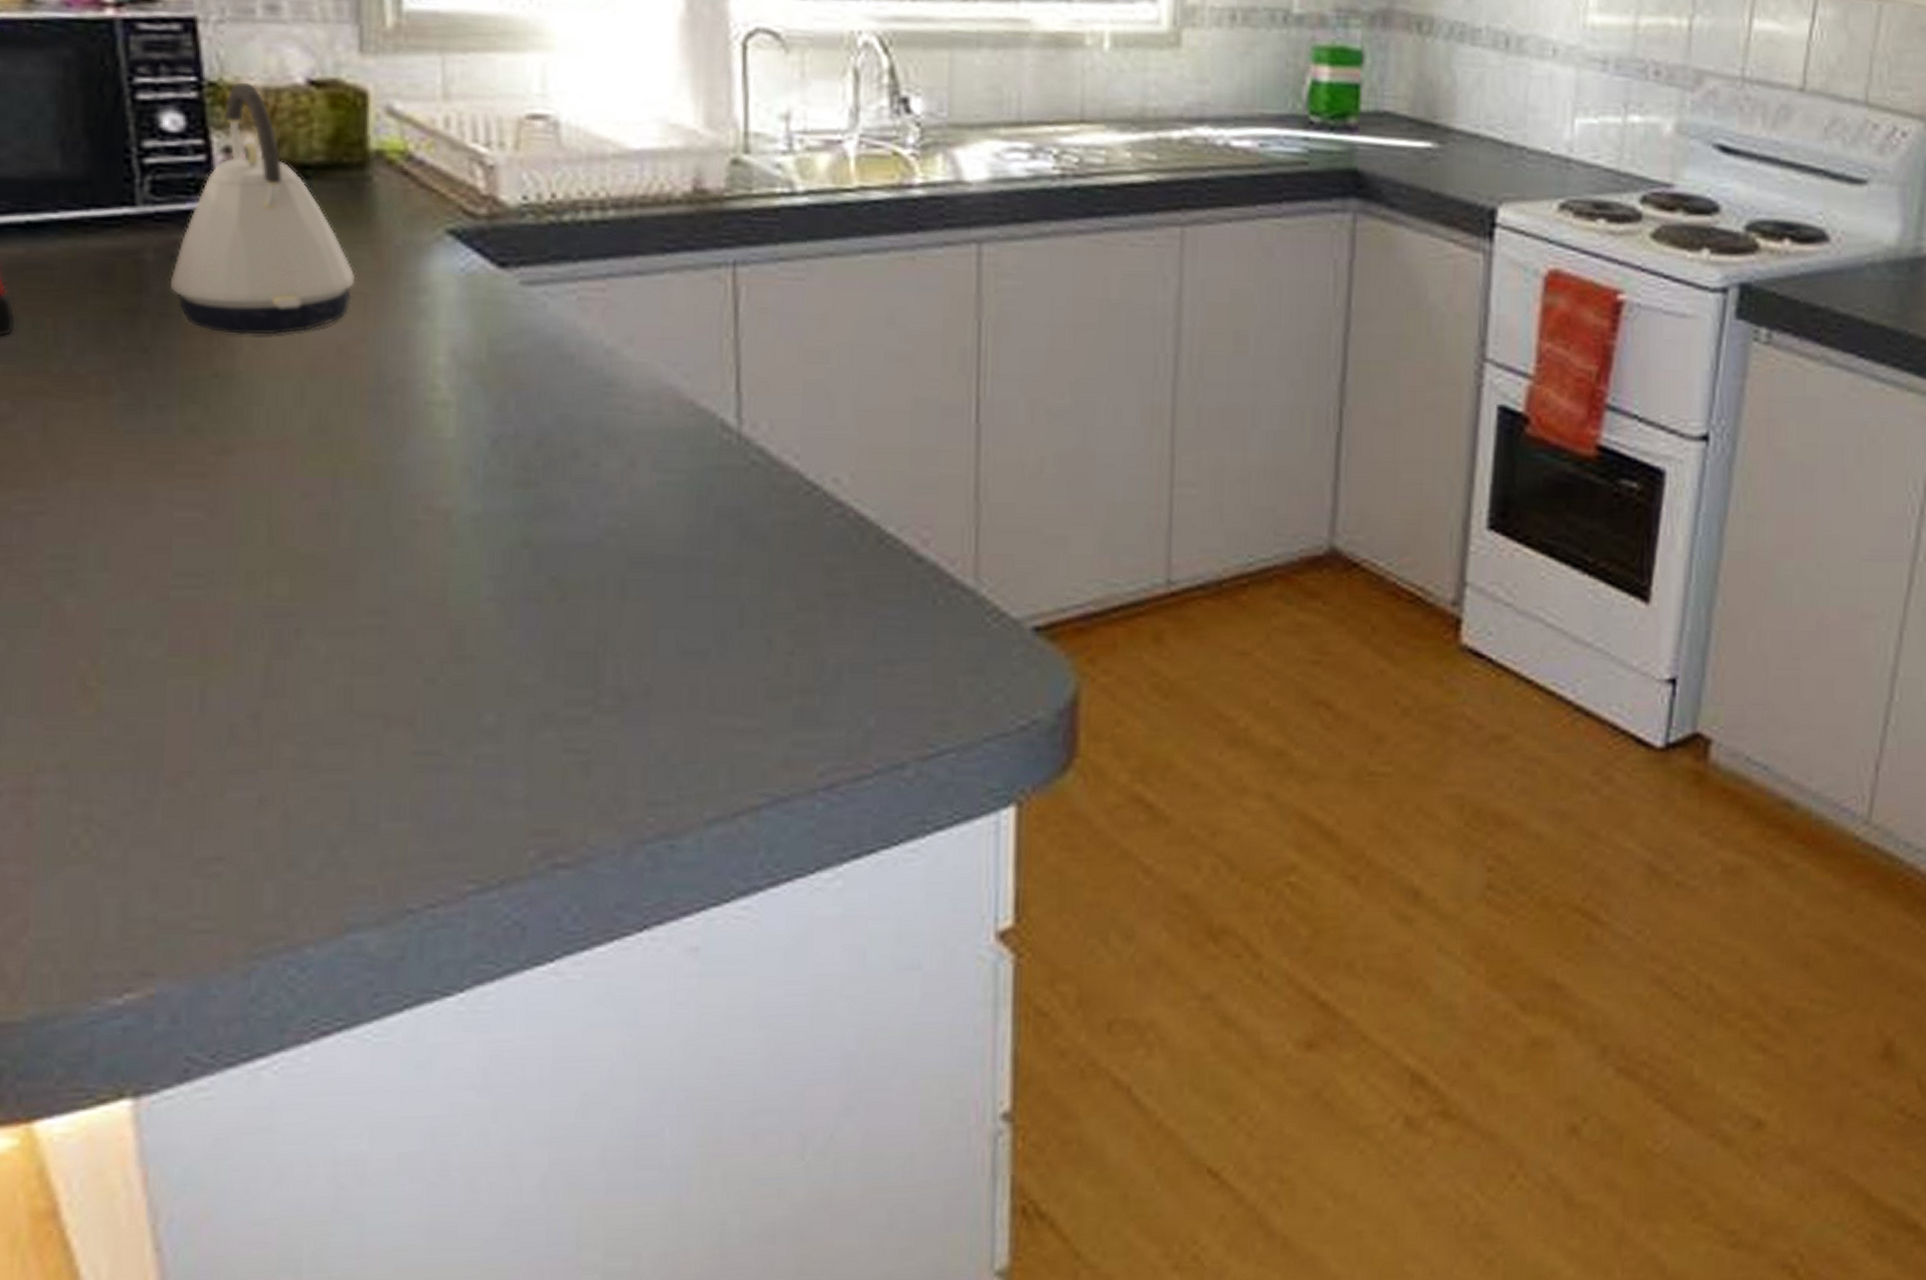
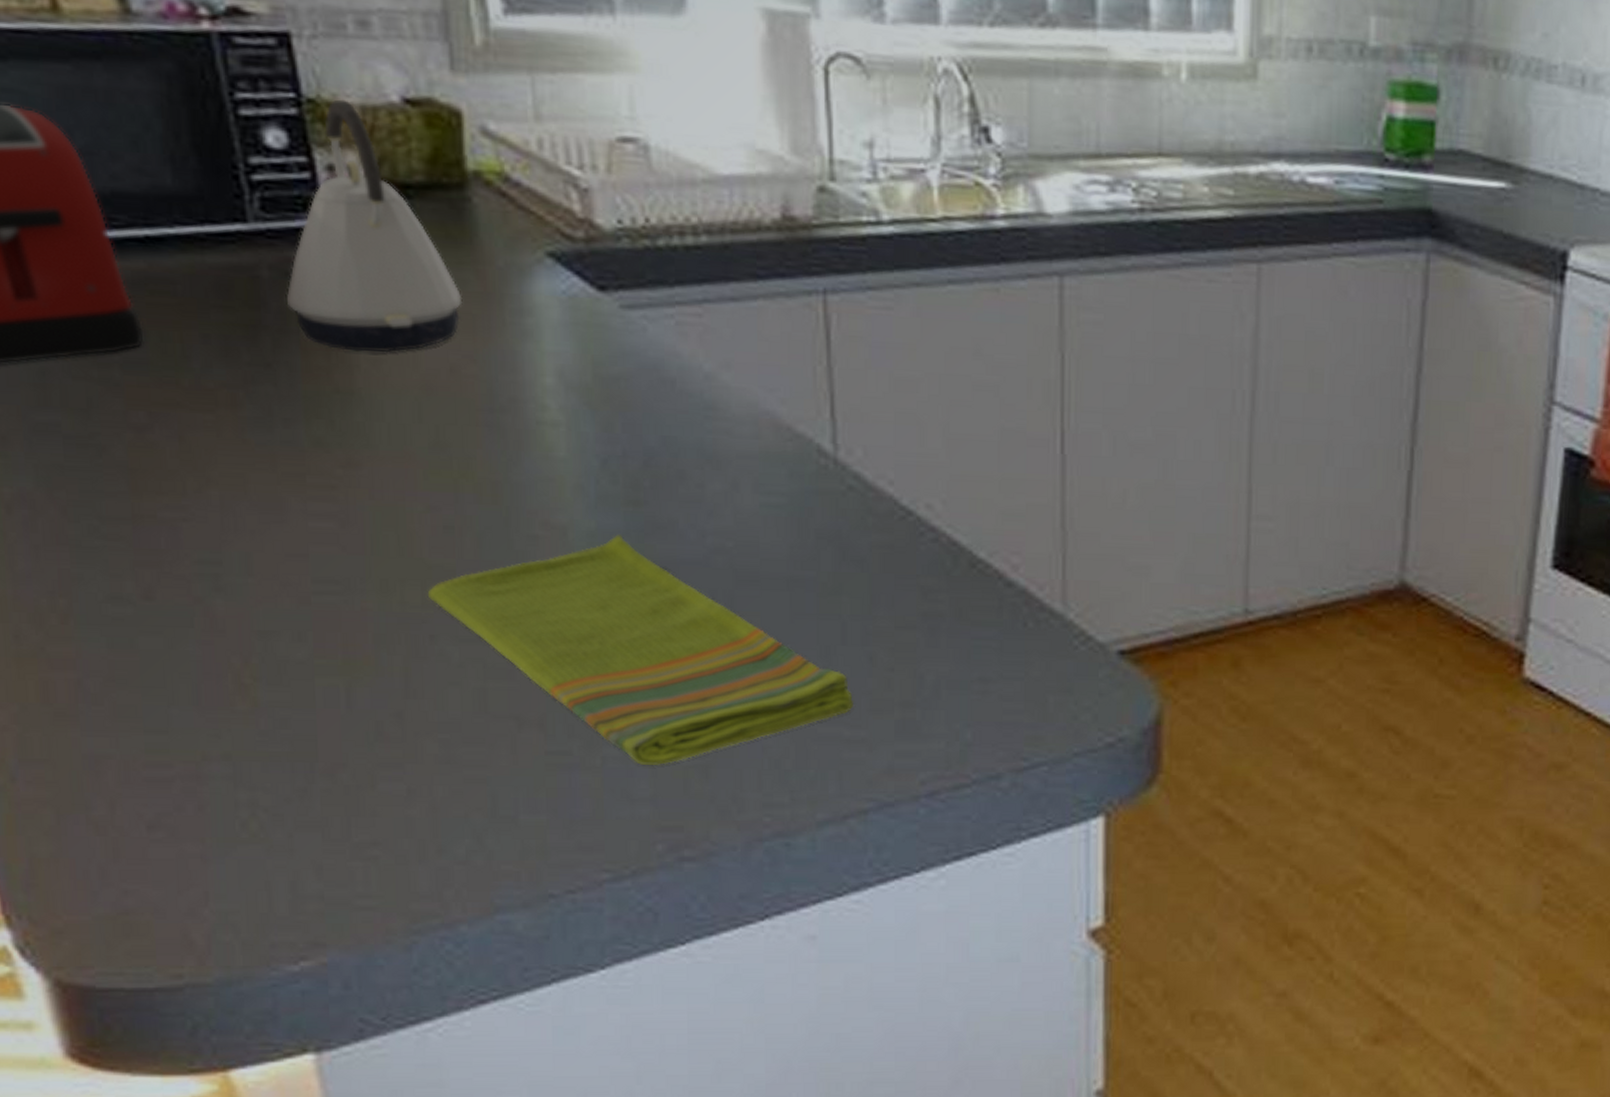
dish towel: none [296,518,749,764] -> present [427,534,853,765]

